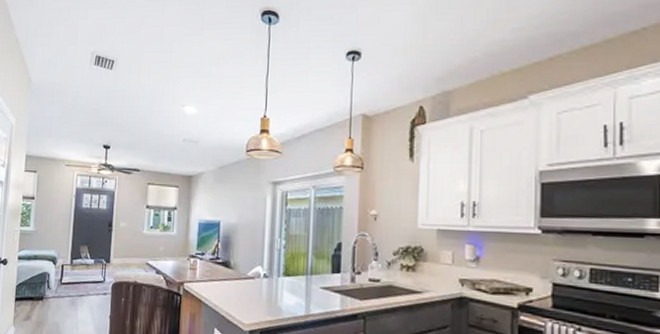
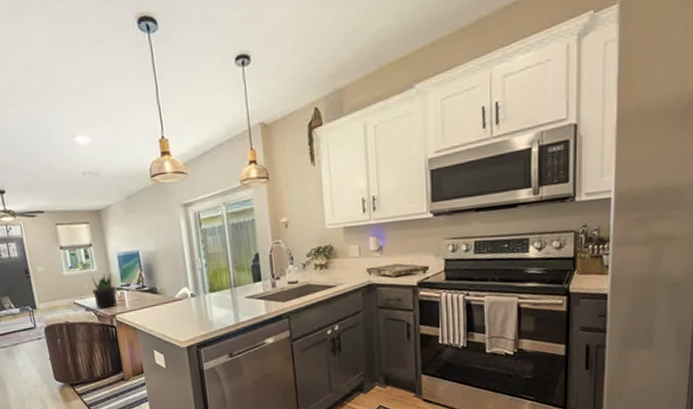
planter: none [167,238,190,275] -> present [91,273,117,309]

